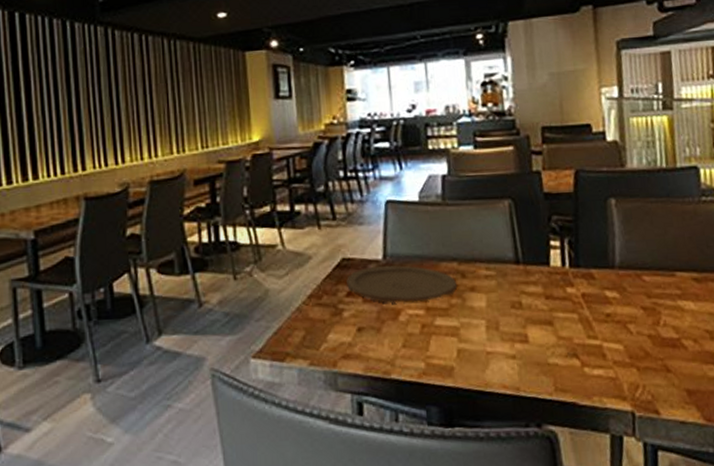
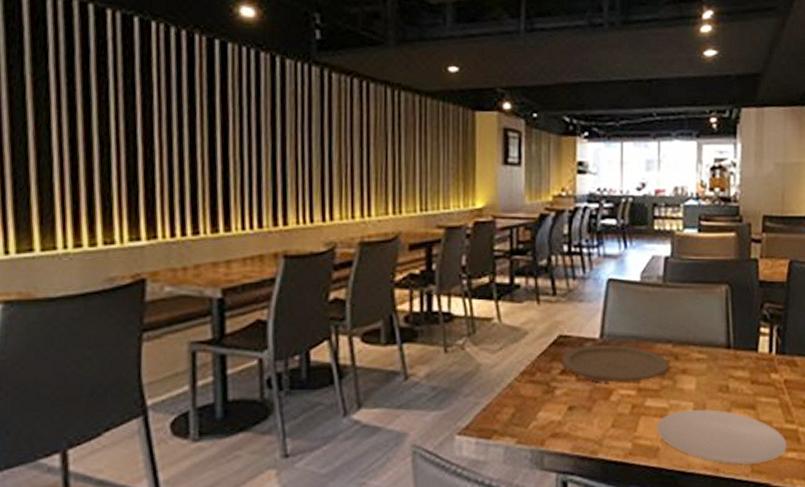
plate: none [449,326,592,384] -> present [657,409,787,465]

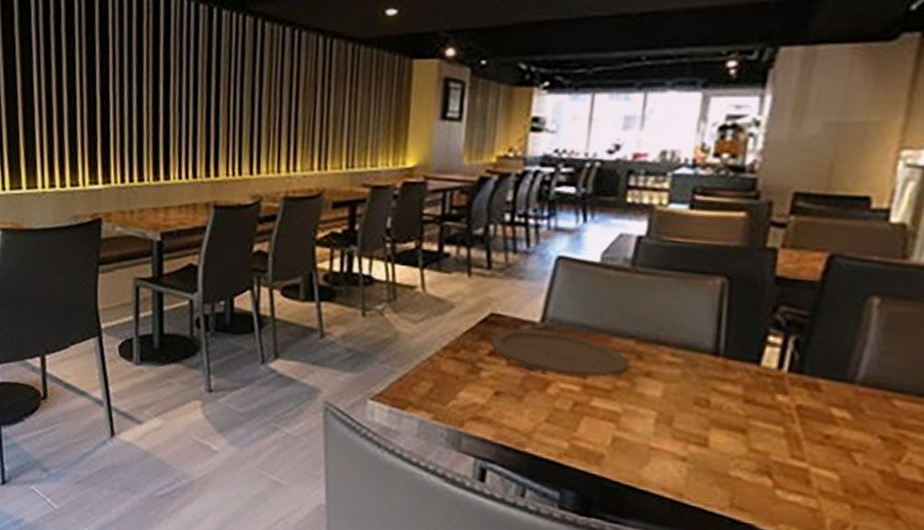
plate: present [657,409,787,465] -> none [603,418,789,500]

